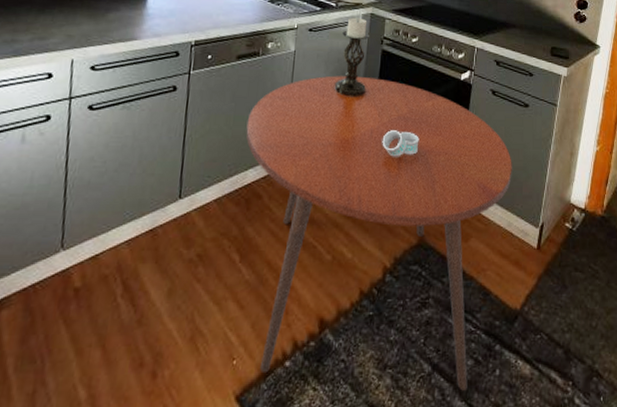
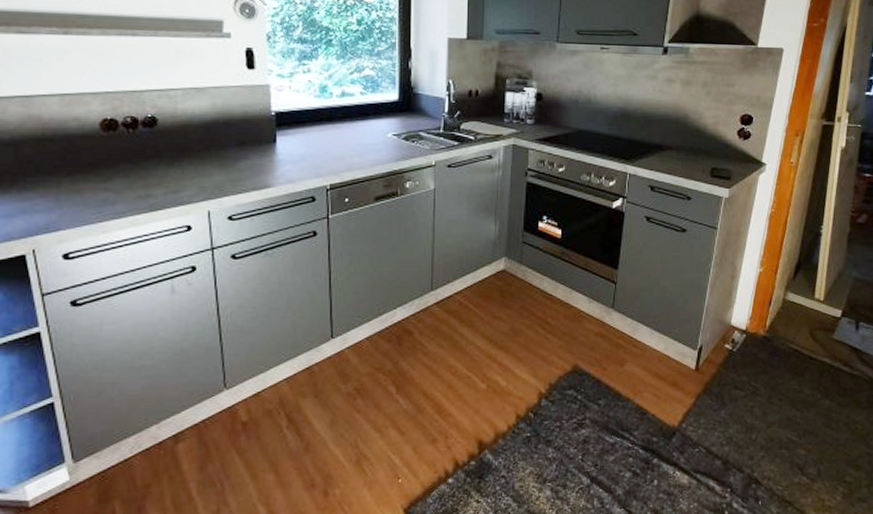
dining table: present [246,75,512,391] -> none [391,211,669,499]
candle holder: present [334,16,370,98] -> none [478,148,513,232]
napkin ring: present [382,130,419,157] -> none [531,263,570,289]

